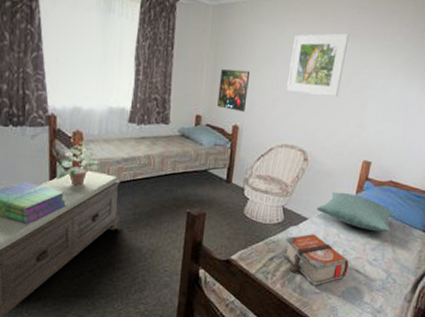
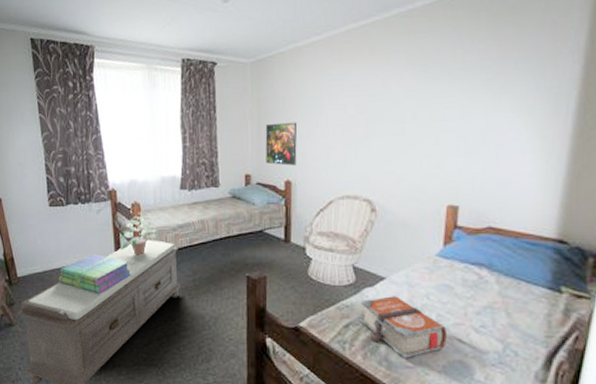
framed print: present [287,33,349,97] -> none [340,64,408,138]
pillow: present [316,192,394,232] -> none [394,245,501,291]

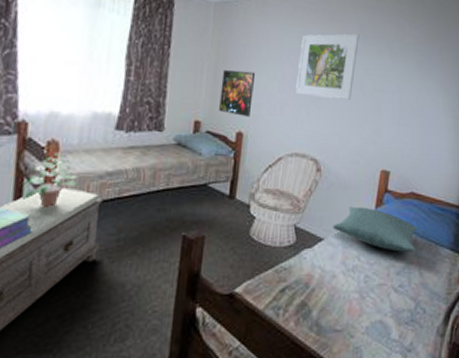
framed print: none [340,64,408,138] -> present [296,33,359,100]
bible: present [359,296,448,360] -> none [295,258,373,323]
pillow: none [394,245,501,291] -> present [332,206,418,252]

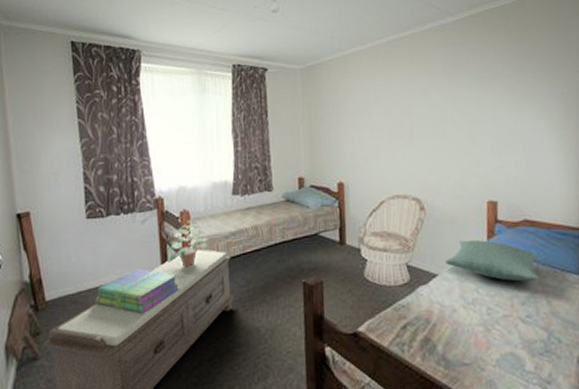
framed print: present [219,70,256,117] -> none [316,125,348,168]
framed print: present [296,33,359,100] -> none [386,72,445,140]

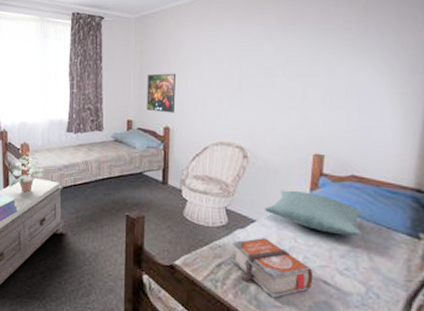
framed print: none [316,125,348,168] -> present [147,73,177,113]
bible: none [415,292,499,357] -> present [231,238,314,299]

